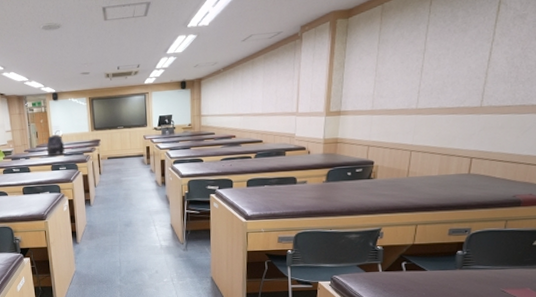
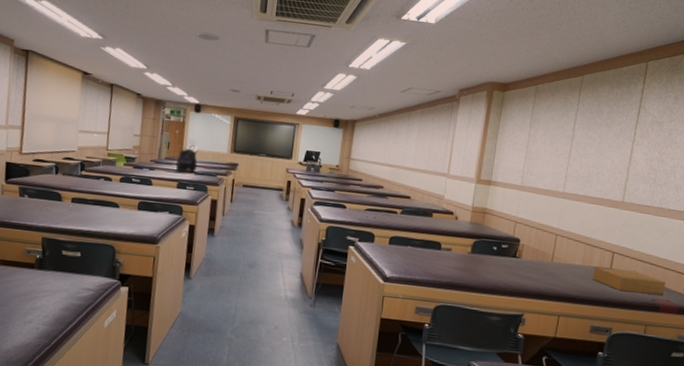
box: none [449,171,528,193] -> present [592,266,665,296]

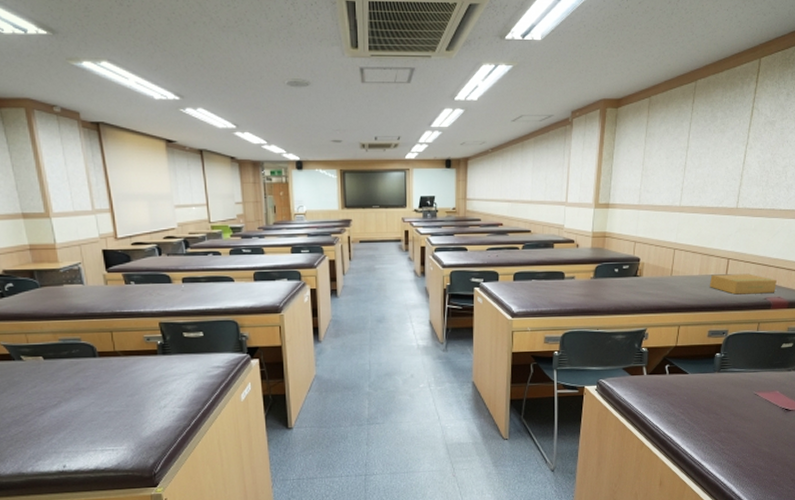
backpack: present [176,148,198,173] -> none [285,210,309,236]

